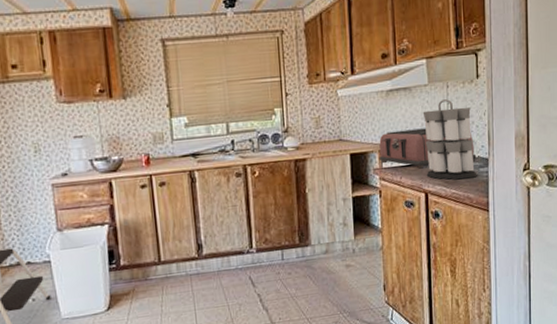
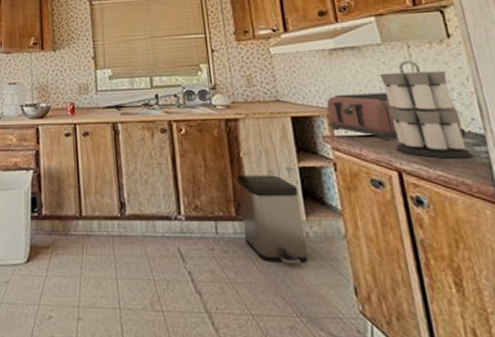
pedal bin: none [301,205,353,277] -> present [236,175,309,264]

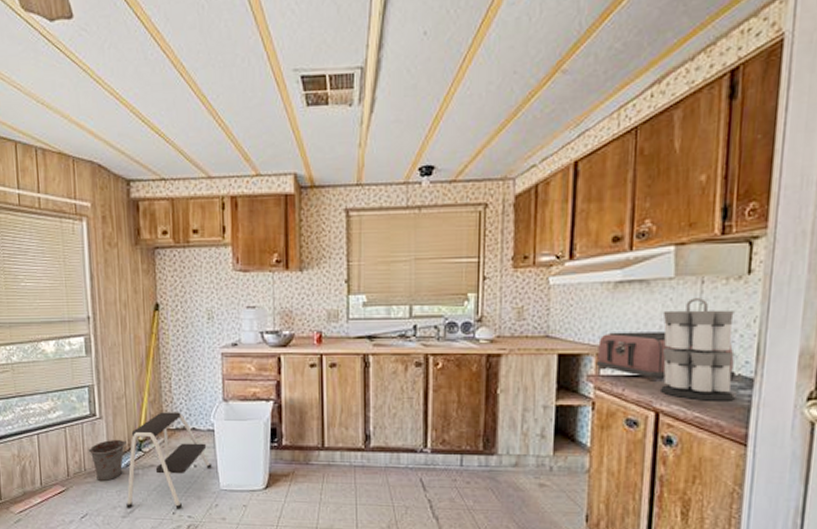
pedal bin: present [236,175,309,264] -> none [488,412,551,495]

